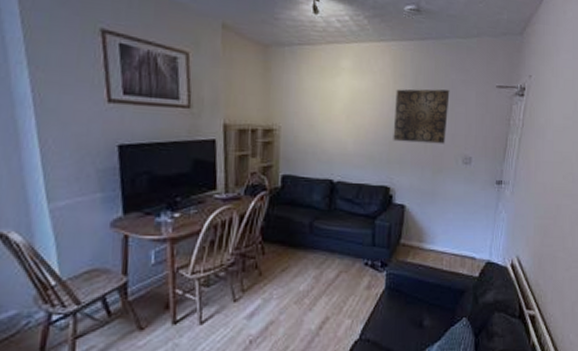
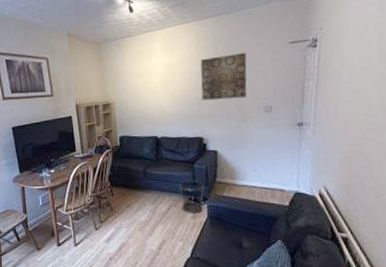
waste bin: none [353,241,385,283] -> present [178,180,205,214]

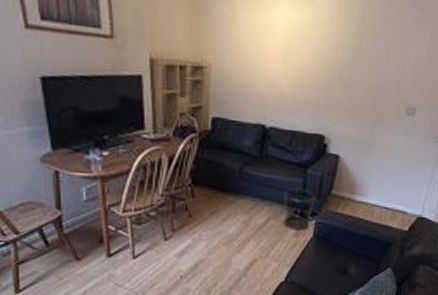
wall art: present [200,52,247,101] -> none [332,25,401,92]

